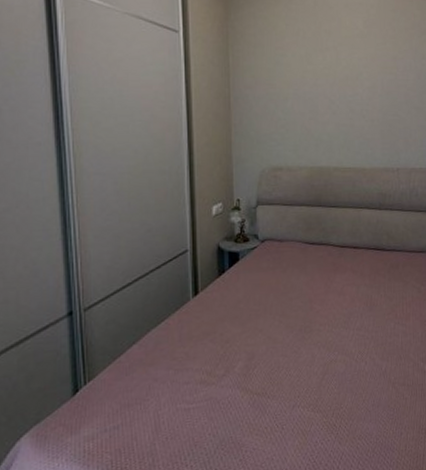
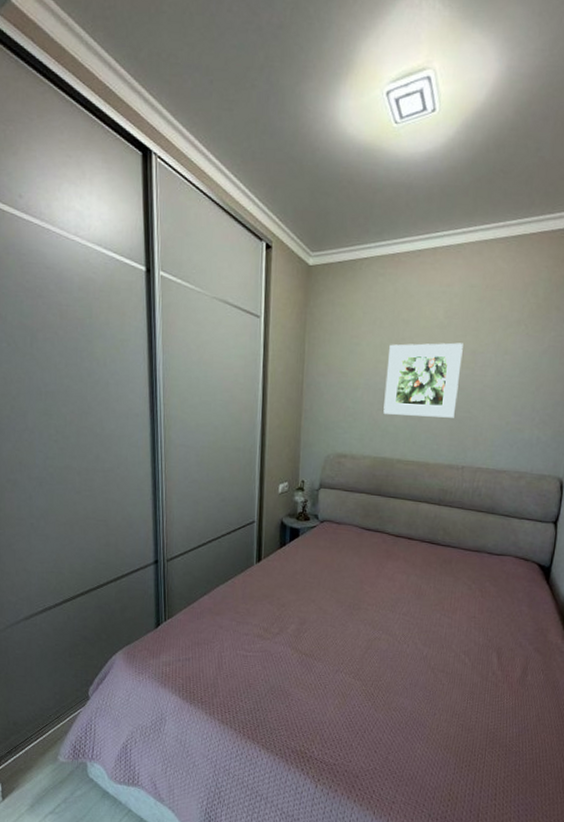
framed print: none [314,50,385,123] -> present [383,342,463,418]

